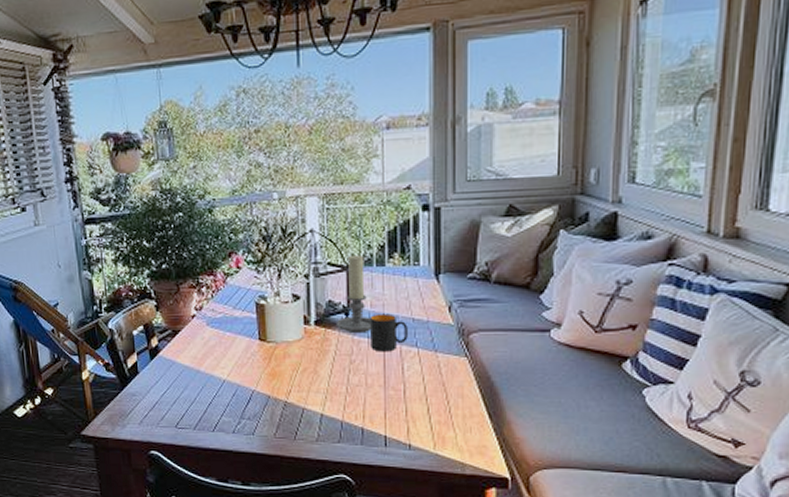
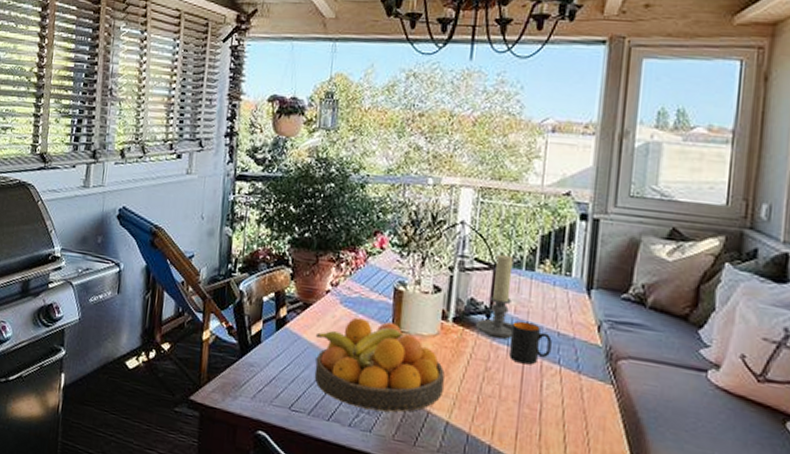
fruit bowl: none [189,335,314,416] -> present [314,317,445,413]

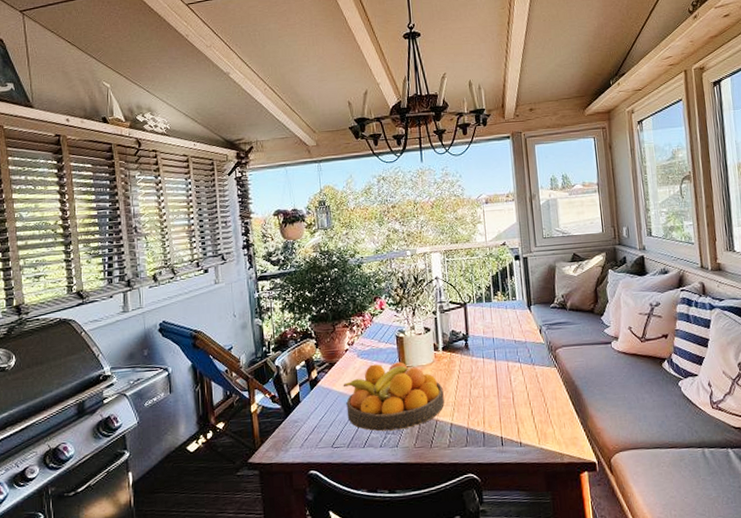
candle holder: present [476,254,514,340] -> none [459,294,486,356]
mug: present [509,320,552,365] -> none [484,338,512,368]

